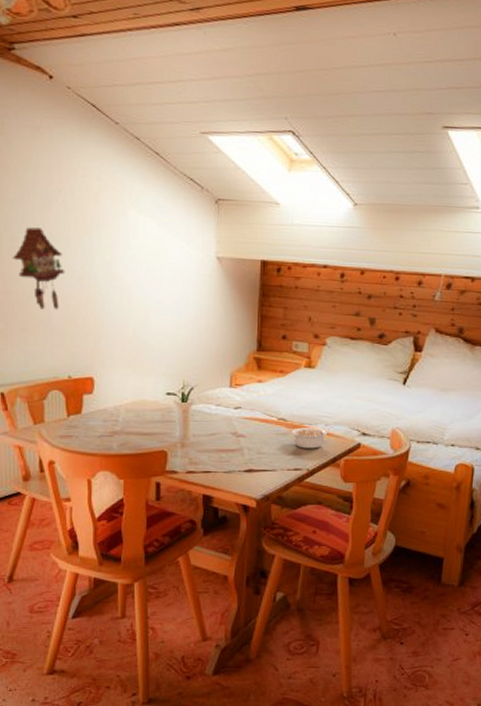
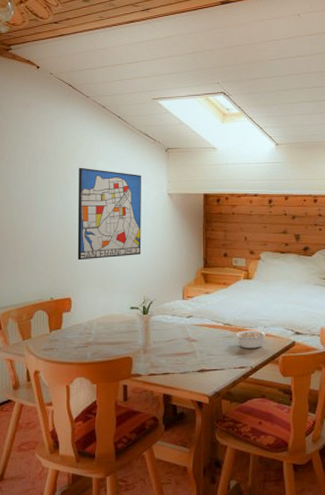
cuckoo clock: present [12,227,65,310] -> none [7,180,48,245]
wall art: none [102,215,184,333] -> present [77,167,142,261]

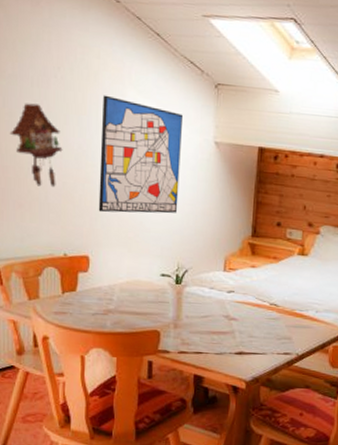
cuckoo clock: none [7,180,48,245] -> present [9,103,63,188]
legume: present [235,329,271,349] -> none [282,313,324,335]

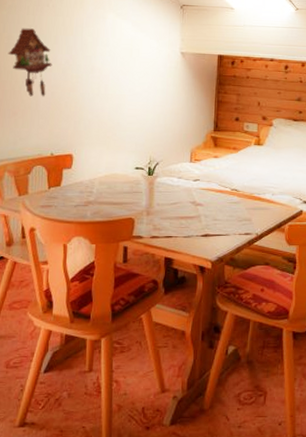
wall art: present [98,95,182,214] -> none [81,18,154,116]

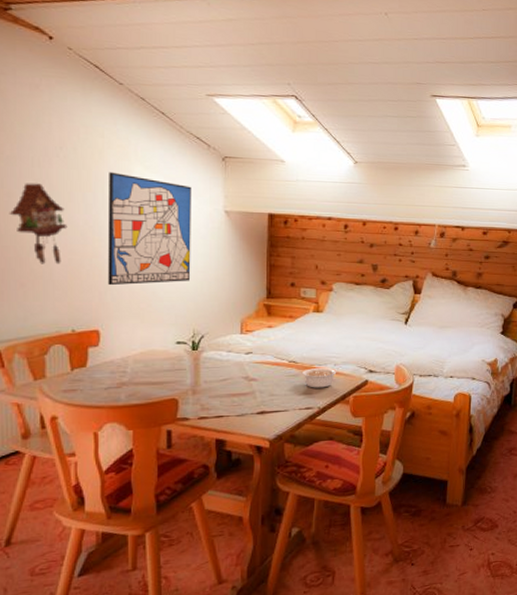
wall art: none [81,18,154,116] -> present [107,171,191,286]
legume: none [242,196,279,216] -> present [301,366,342,388]

